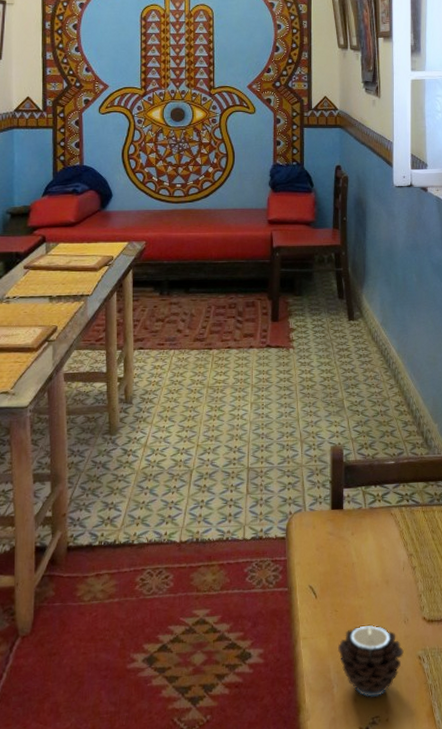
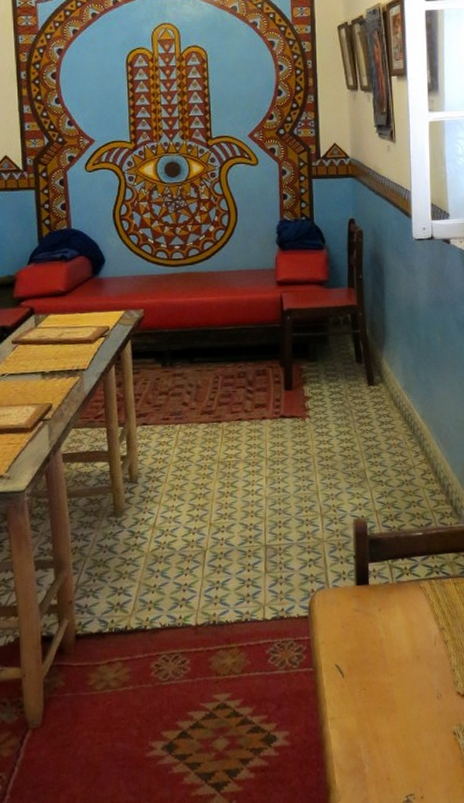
candle: present [338,624,404,697] -> none [368,702,438,775]

